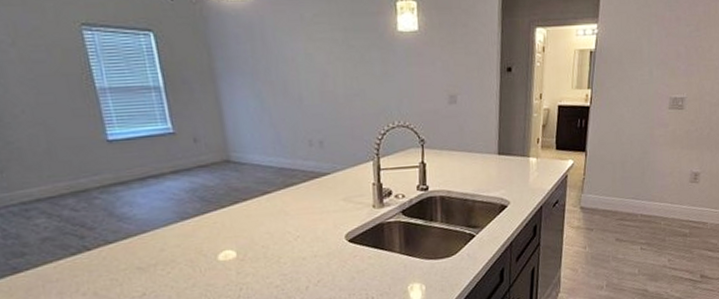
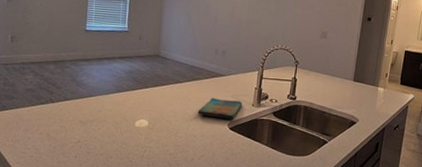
dish towel: none [301,204,360,231] -> present [198,97,243,119]

